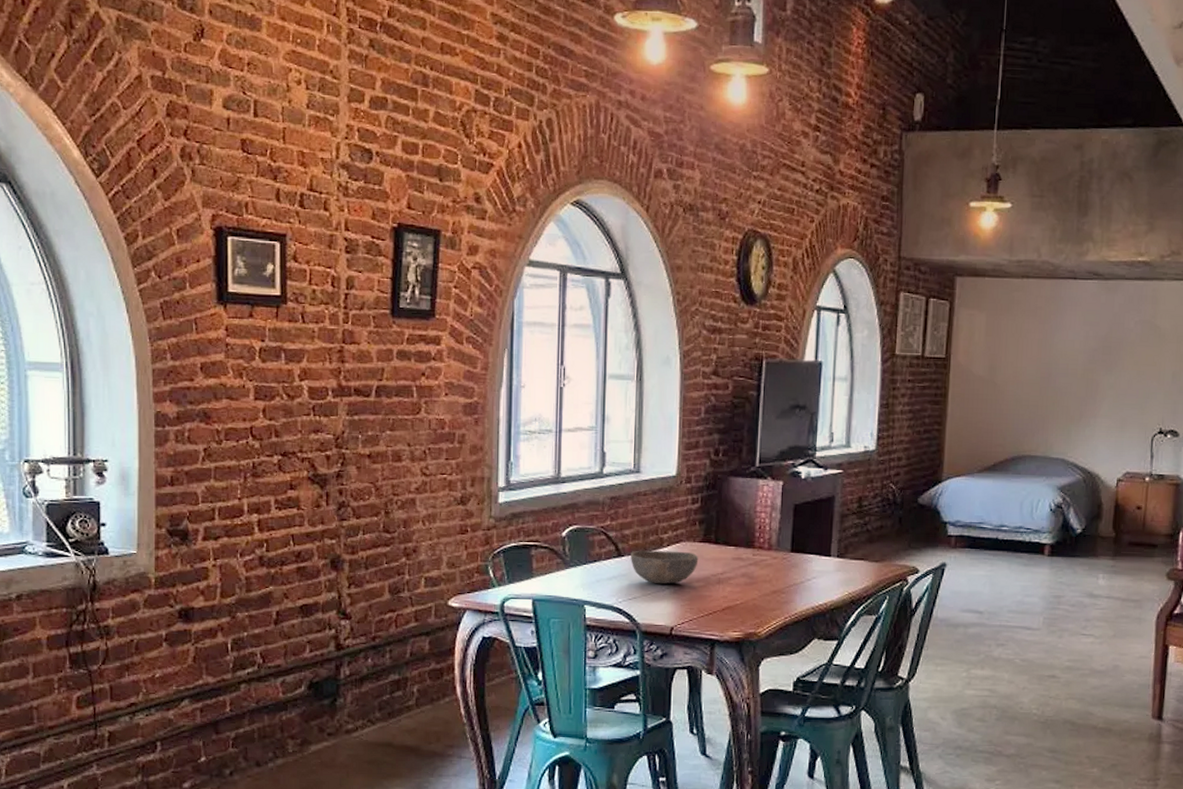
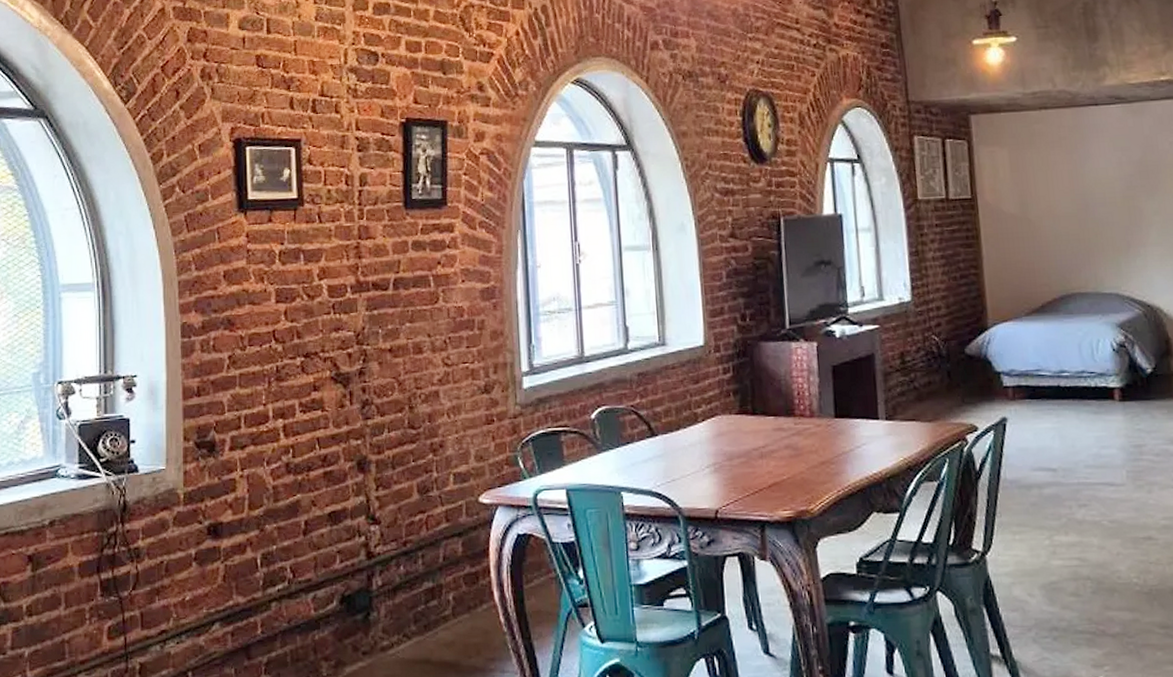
bowl: present [631,550,699,584] -> none [665,426,737,463]

